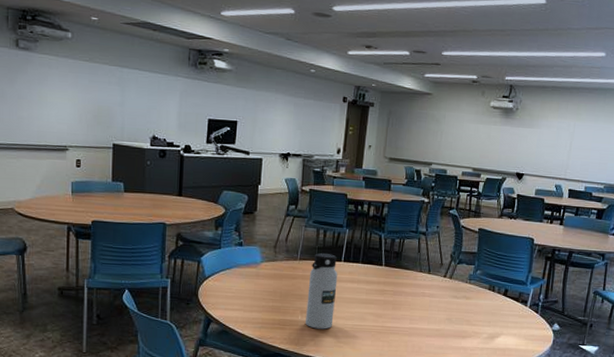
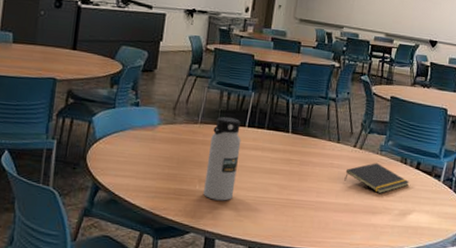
notepad: none [435,291,498,320] -> present [344,163,410,194]

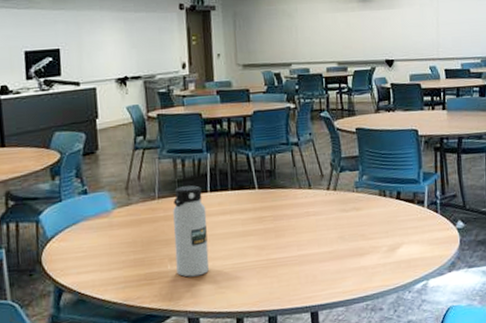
notepad: present [344,163,410,194] -> none [323,201,393,234]

